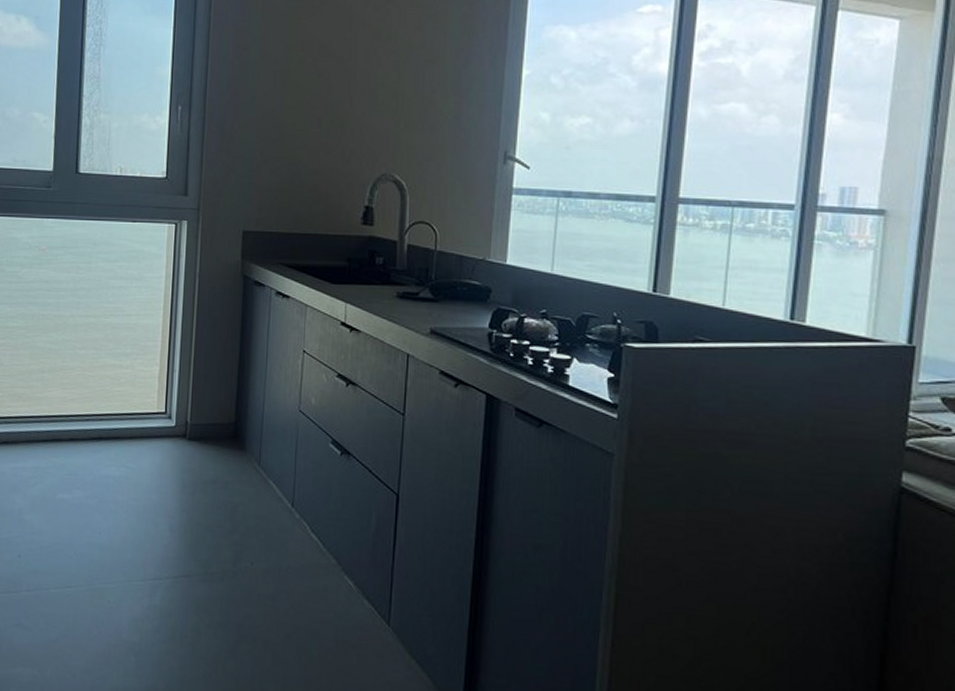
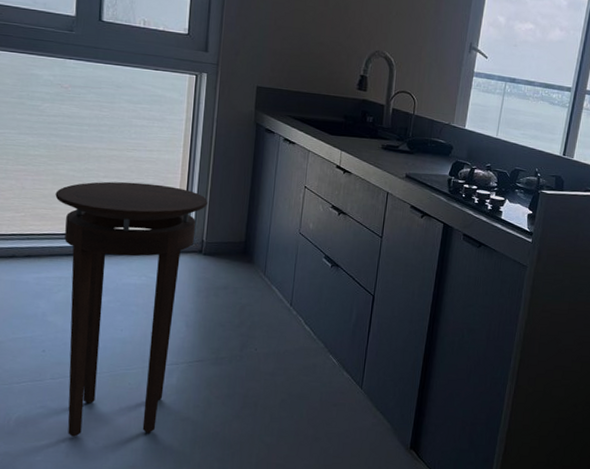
stool: none [32,353,191,668] -> present [55,181,208,437]

